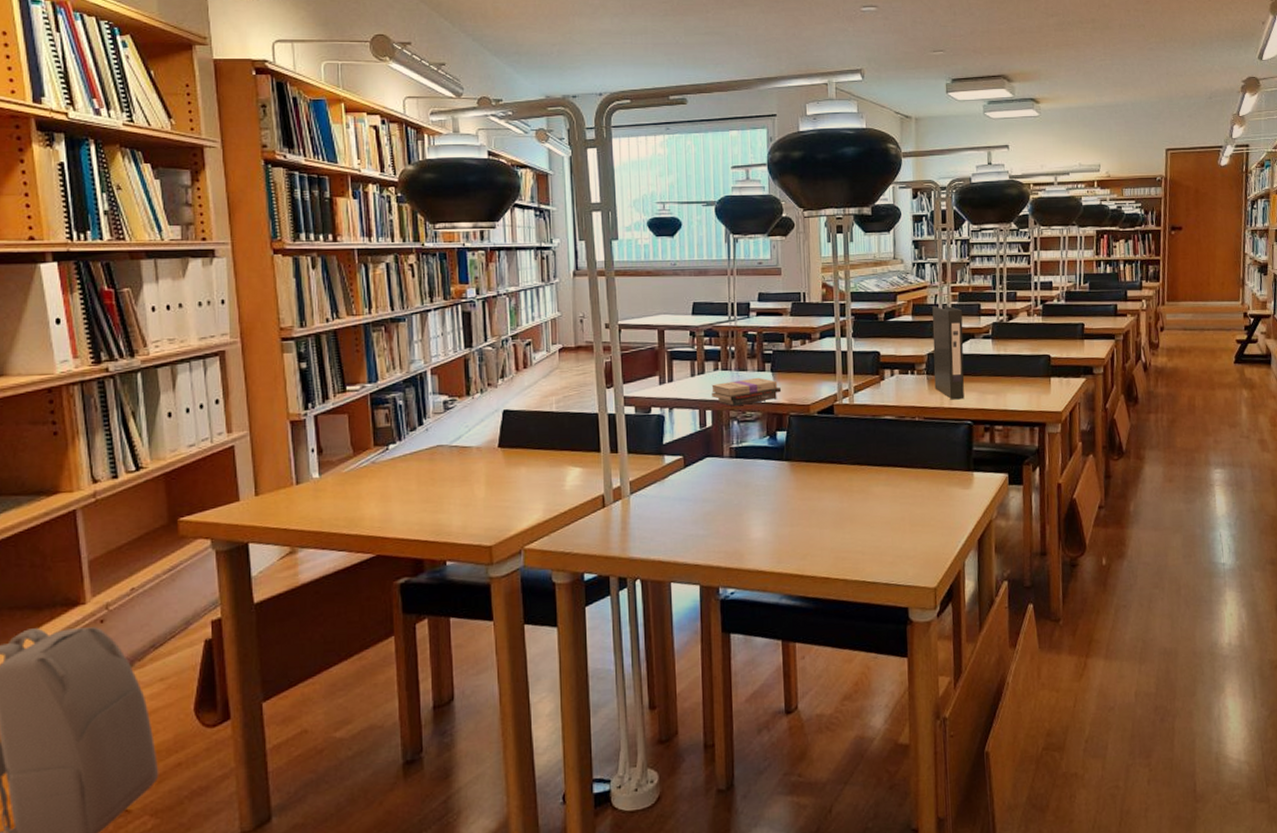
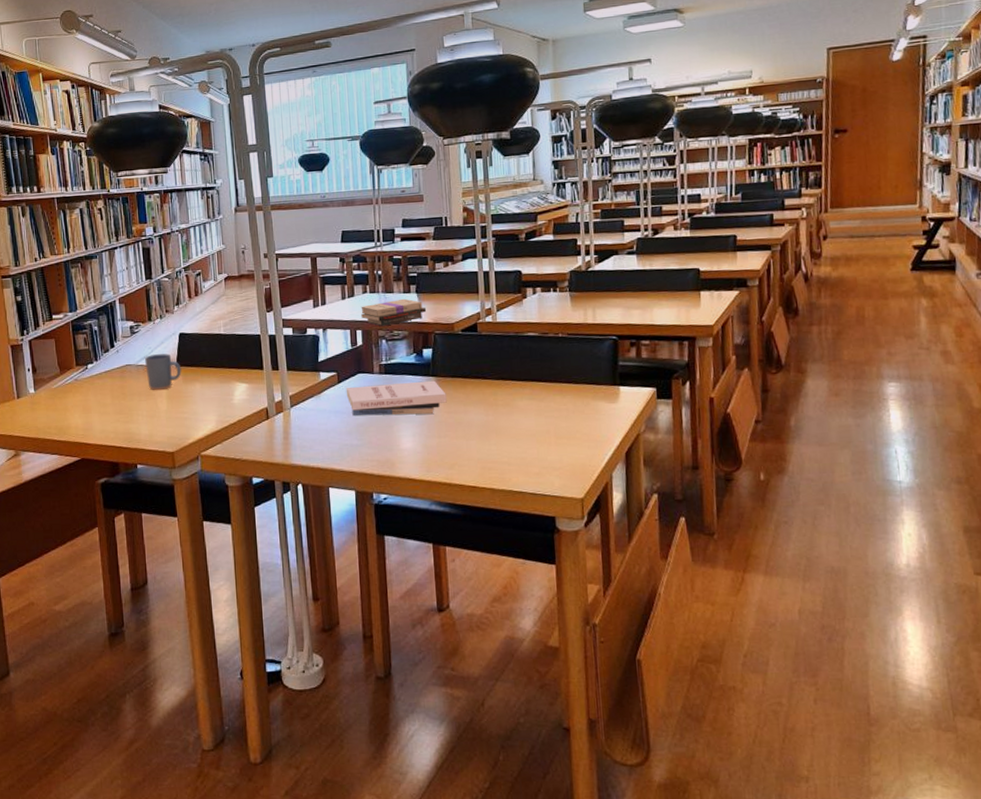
mug: none [461,433,505,475] -> present [145,353,182,390]
books: none [692,465,801,503] -> present [346,380,447,416]
binder: present [932,305,965,400] -> none [574,223,609,316]

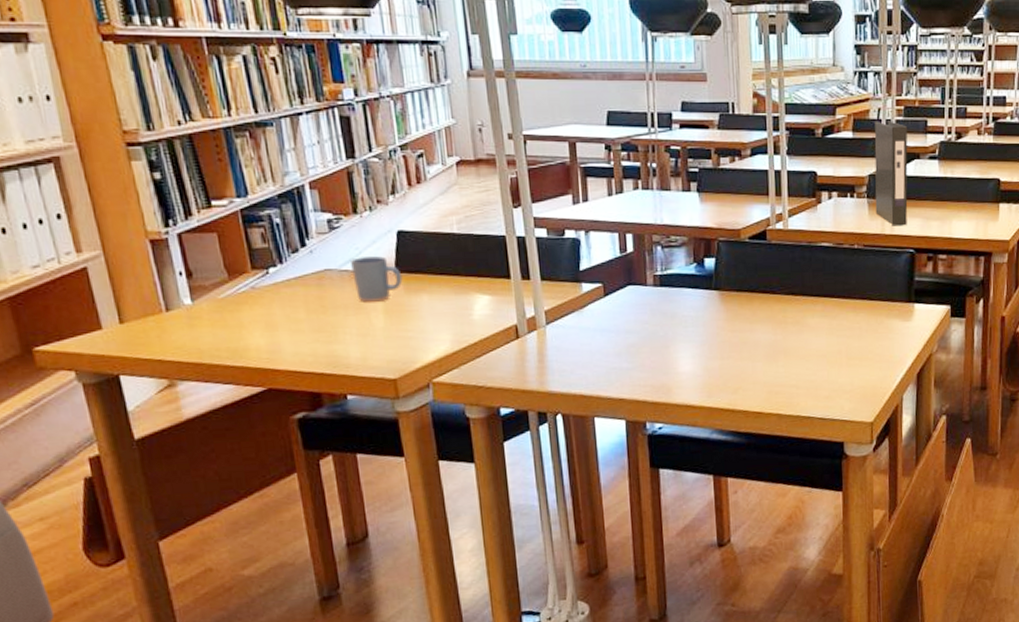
books: present [346,380,447,416] -> none [613,294,731,335]
books: present [361,298,427,326] -> none [631,198,709,230]
binder: none [574,223,609,316] -> present [874,121,908,226]

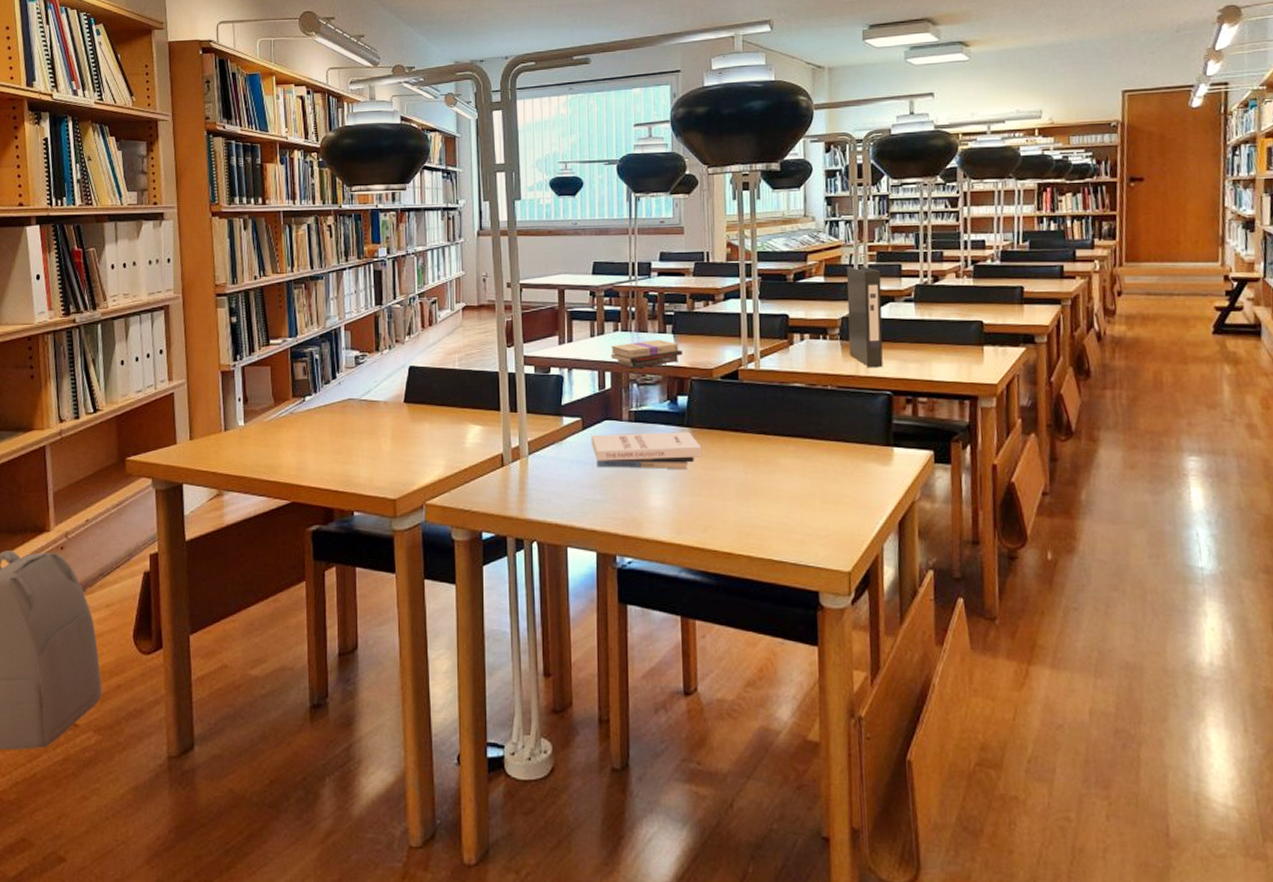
mug: present [351,256,403,302] -> none [370,388,410,428]
books: none [613,294,731,335] -> present [590,431,702,469]
books: none [631,198,709,230] -> present [611,339,683,369]

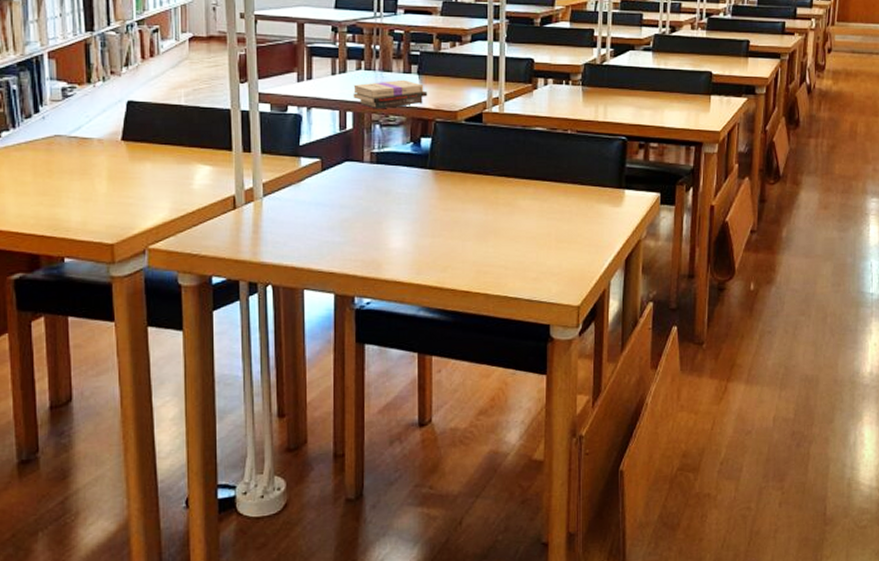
books: present [590,431,702,469] -> none [330,173,444,211]
binder: present [847,265,883,368] -> none [589,13,623,114]

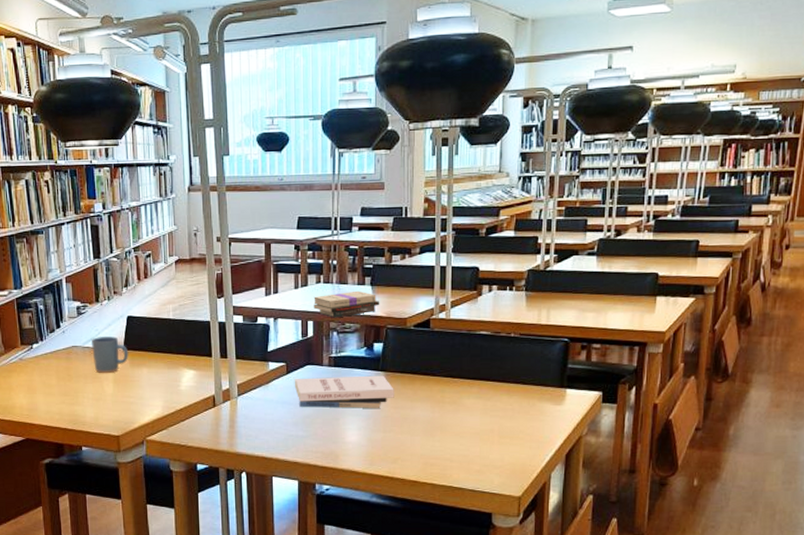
mug: none [80,125,128,168] -> present [92,336,129,373]
books: none [330,173,444,211] -> present [294,375,394,408]

